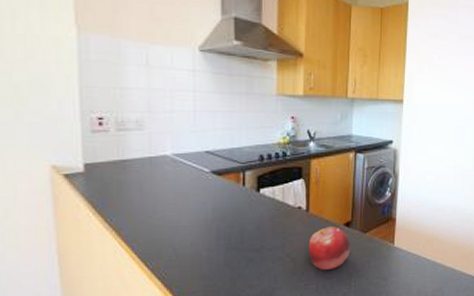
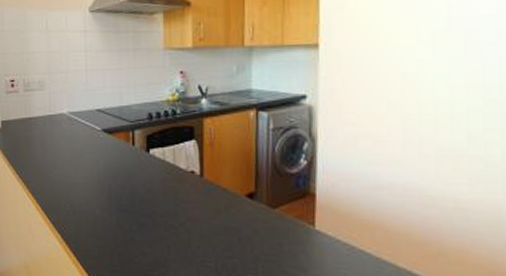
fruit: present [308,227,351,271] -> none [204,197,256,249]

